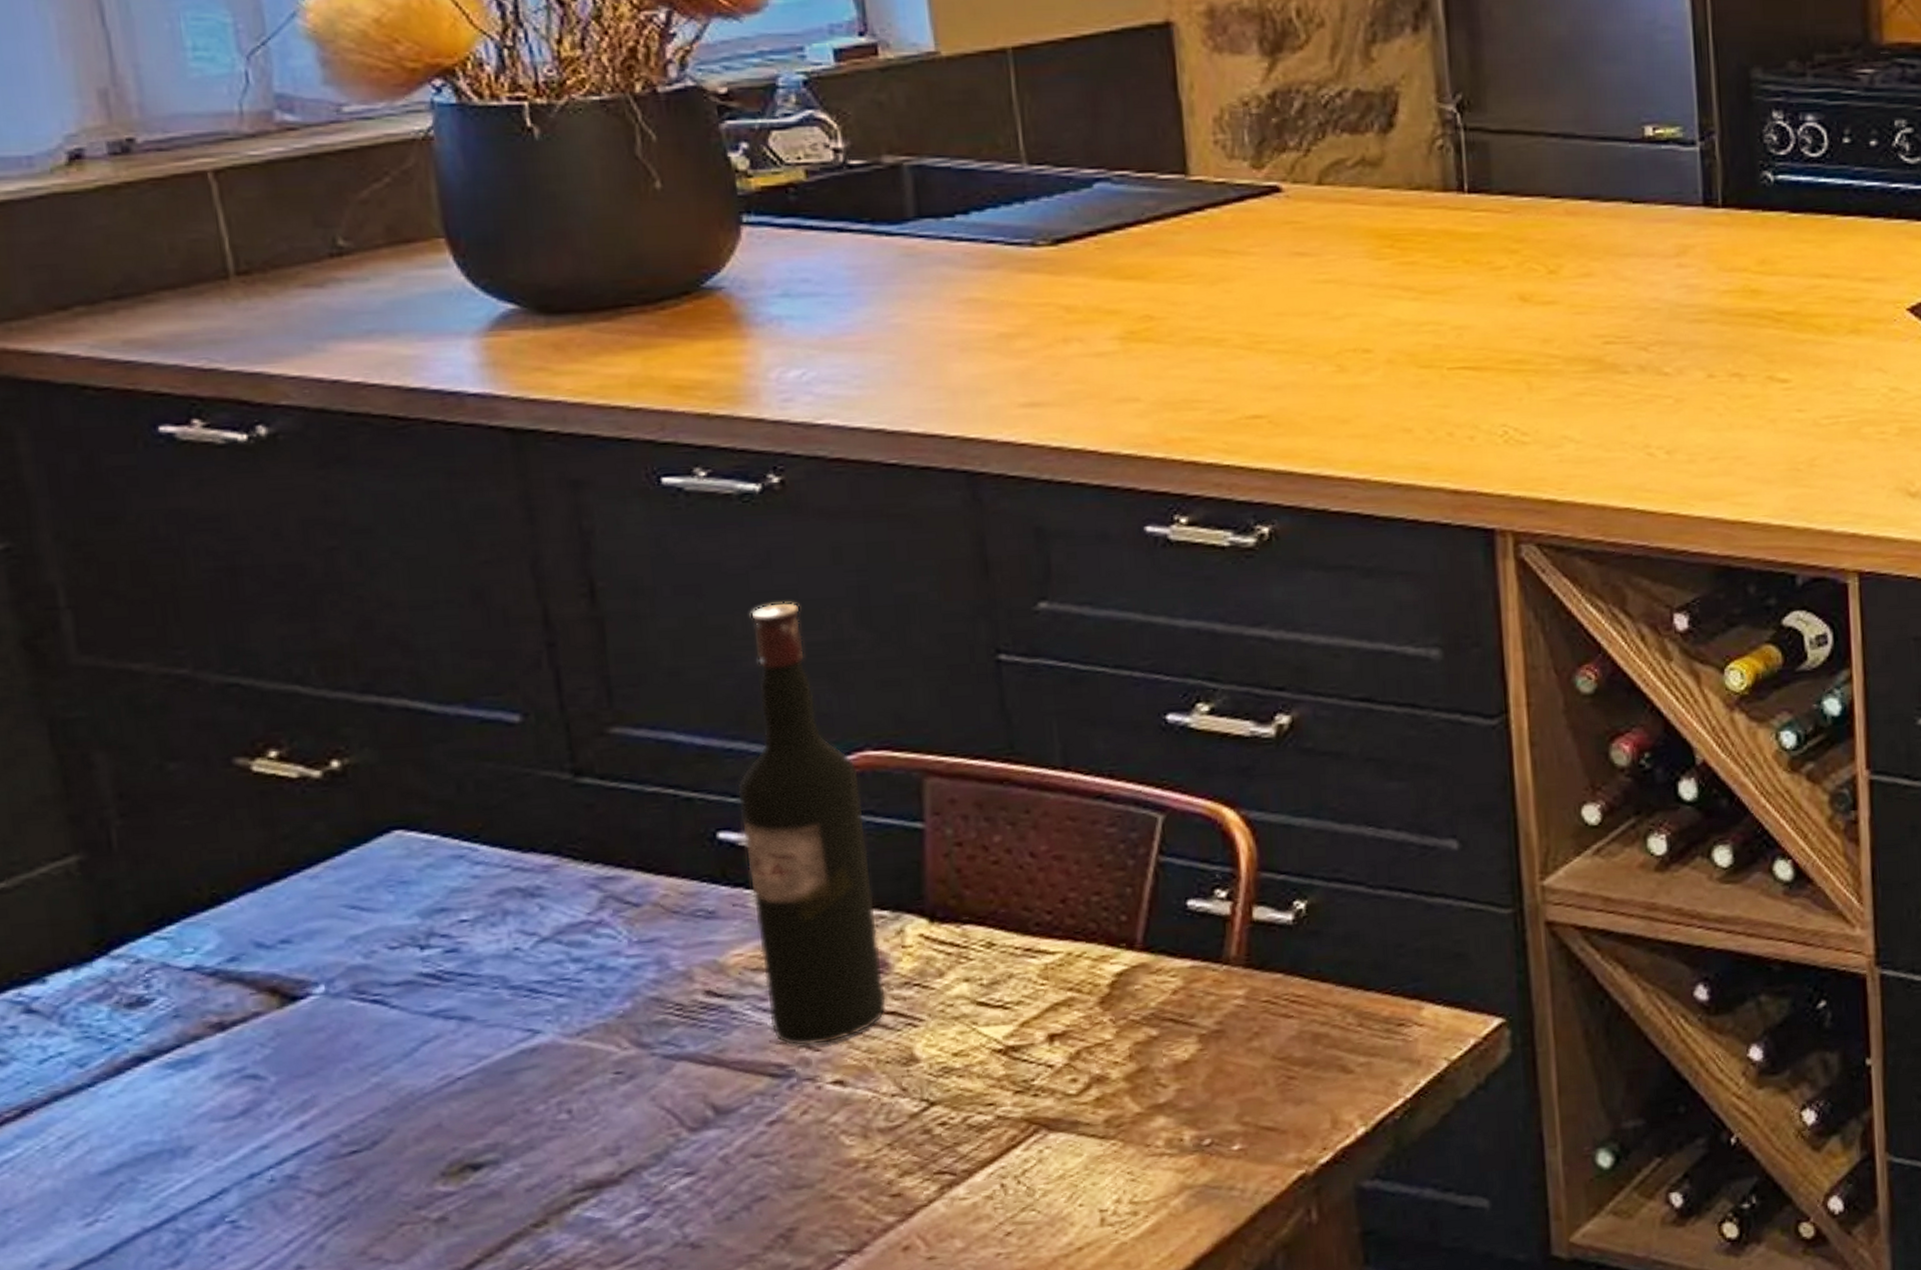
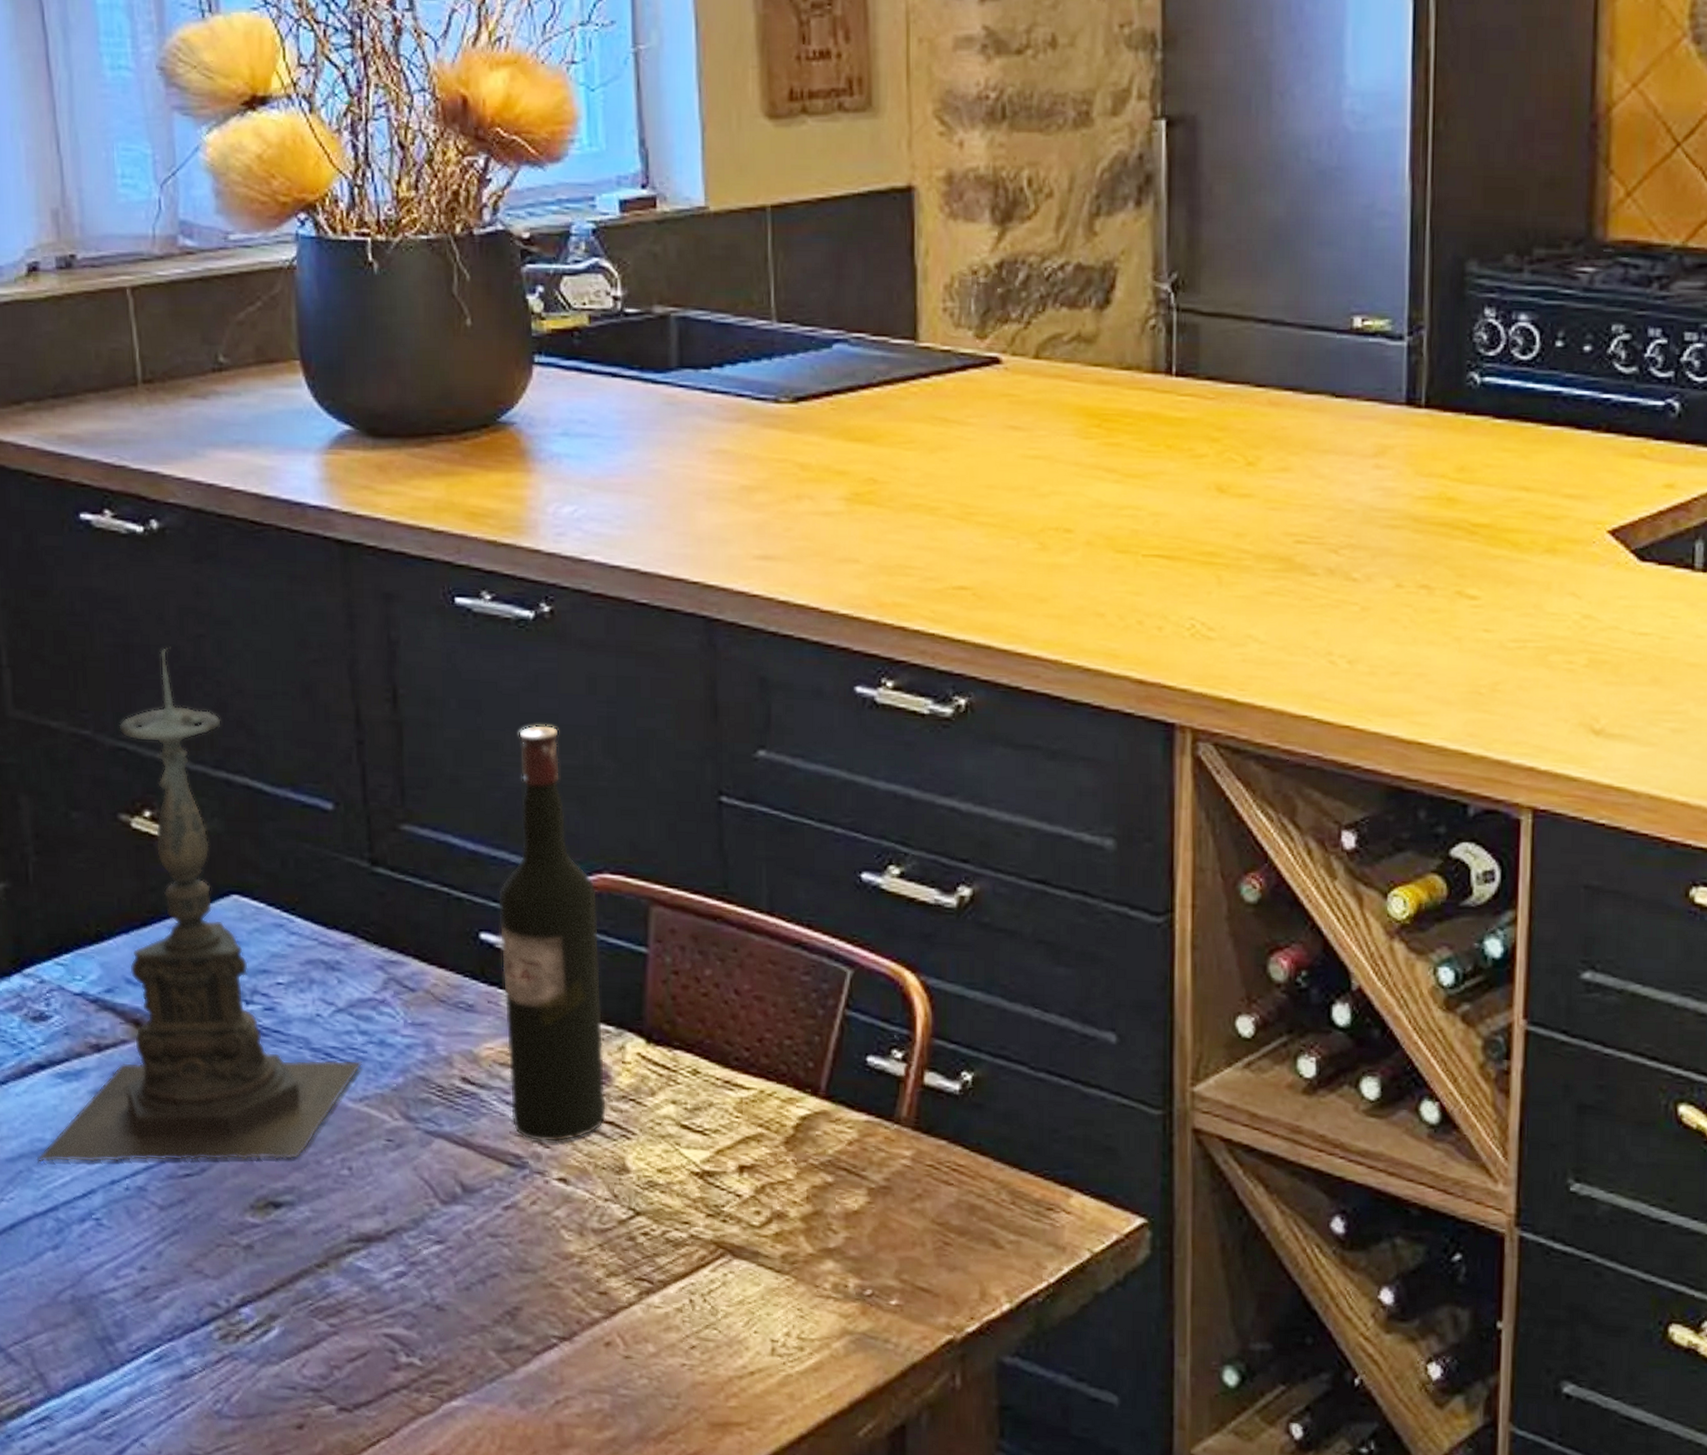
candle holder: none [143,564,579,1169] -> present [36,647,363,1163]

